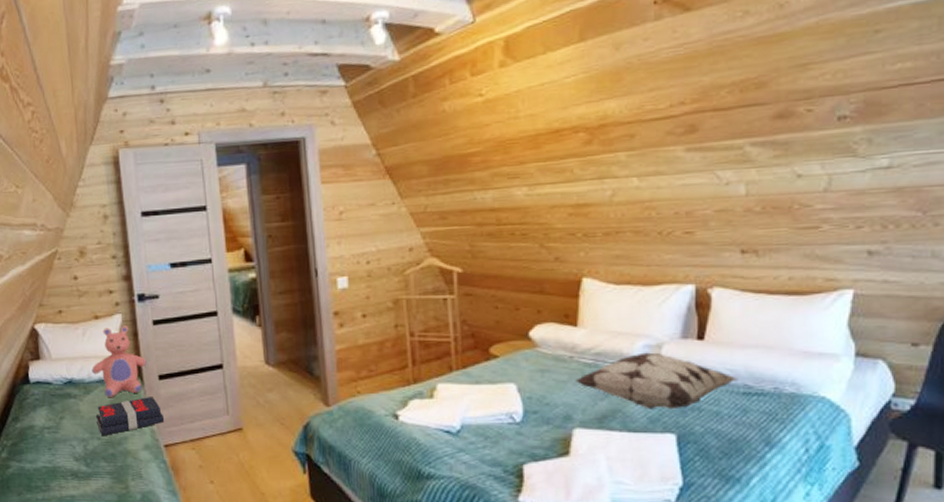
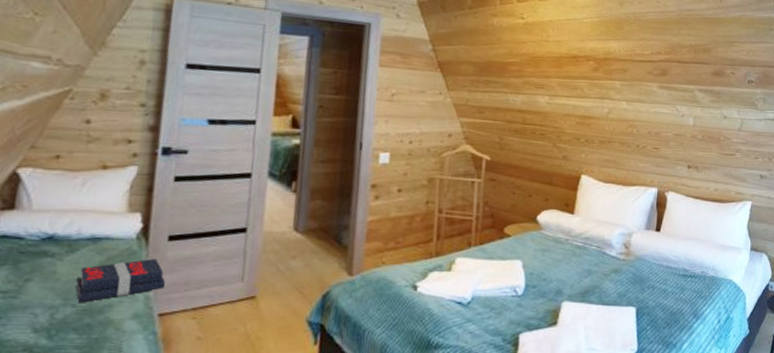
teddy bear: present [91,326,147,398] -> none [83,179,158,259]
decorative pillow: present [575,352,739,410] -> none [568,239,680,287]

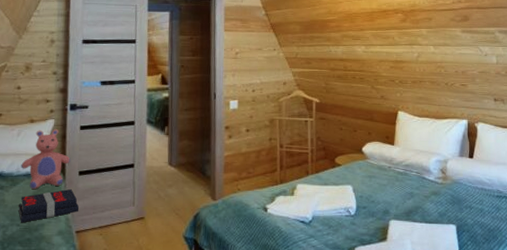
teddy bear: none [83,179,158,259] -> present [21,129,71,190]

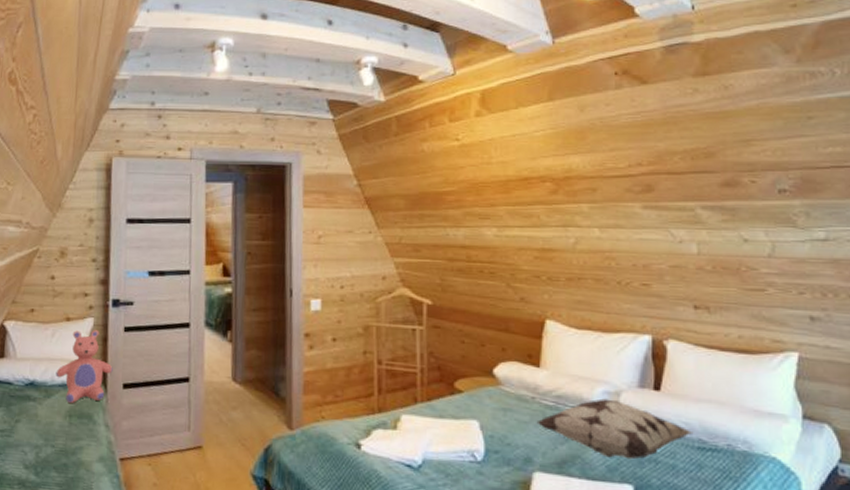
book: present [18,188,80,223] -> none [53,404,124,444]
decorative pillow: none [392,165,494,207] -> present [536,398,694,460]

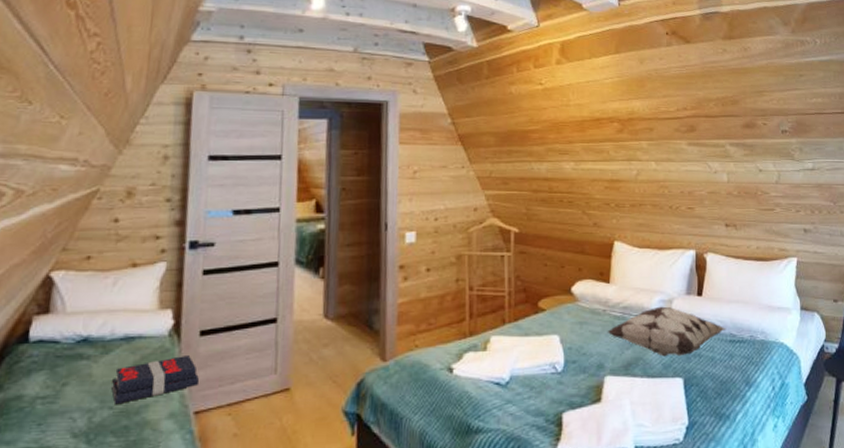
book: none [53,404,124,444] -> present [111,354,200,405]
teddy bear: present [55,330,113,404] -> none [116,275,188,359]

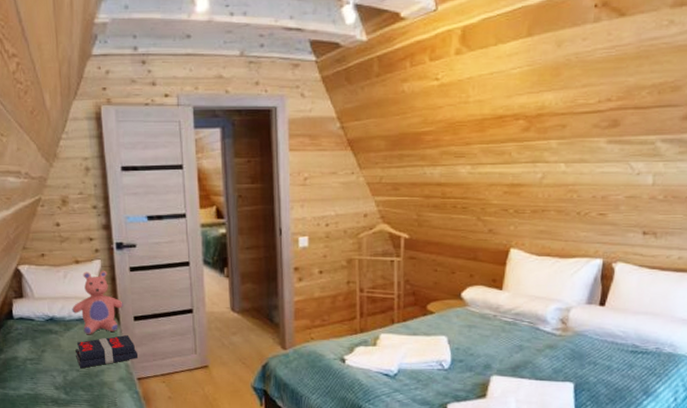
teddy bear: none [116,275,188,359] -> present [72,271,123,335]
decorative pillow: present [607,306,727,357] -> none [496,314,629,363]

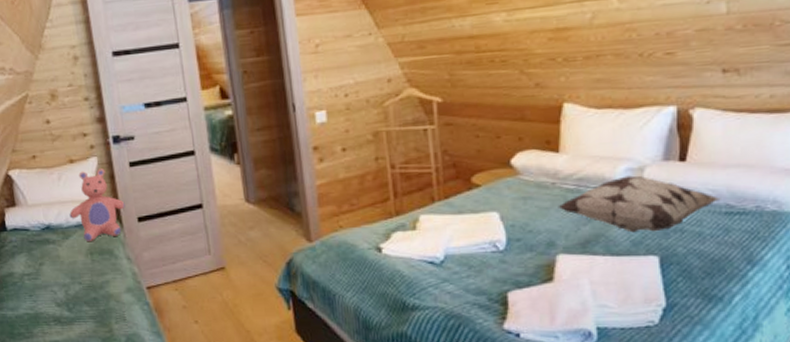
book: present [76,334,139,369] -> none [76,238,146,281]
decorative pillow: none [496,314,629,363] -> present [558,175,721,233]

